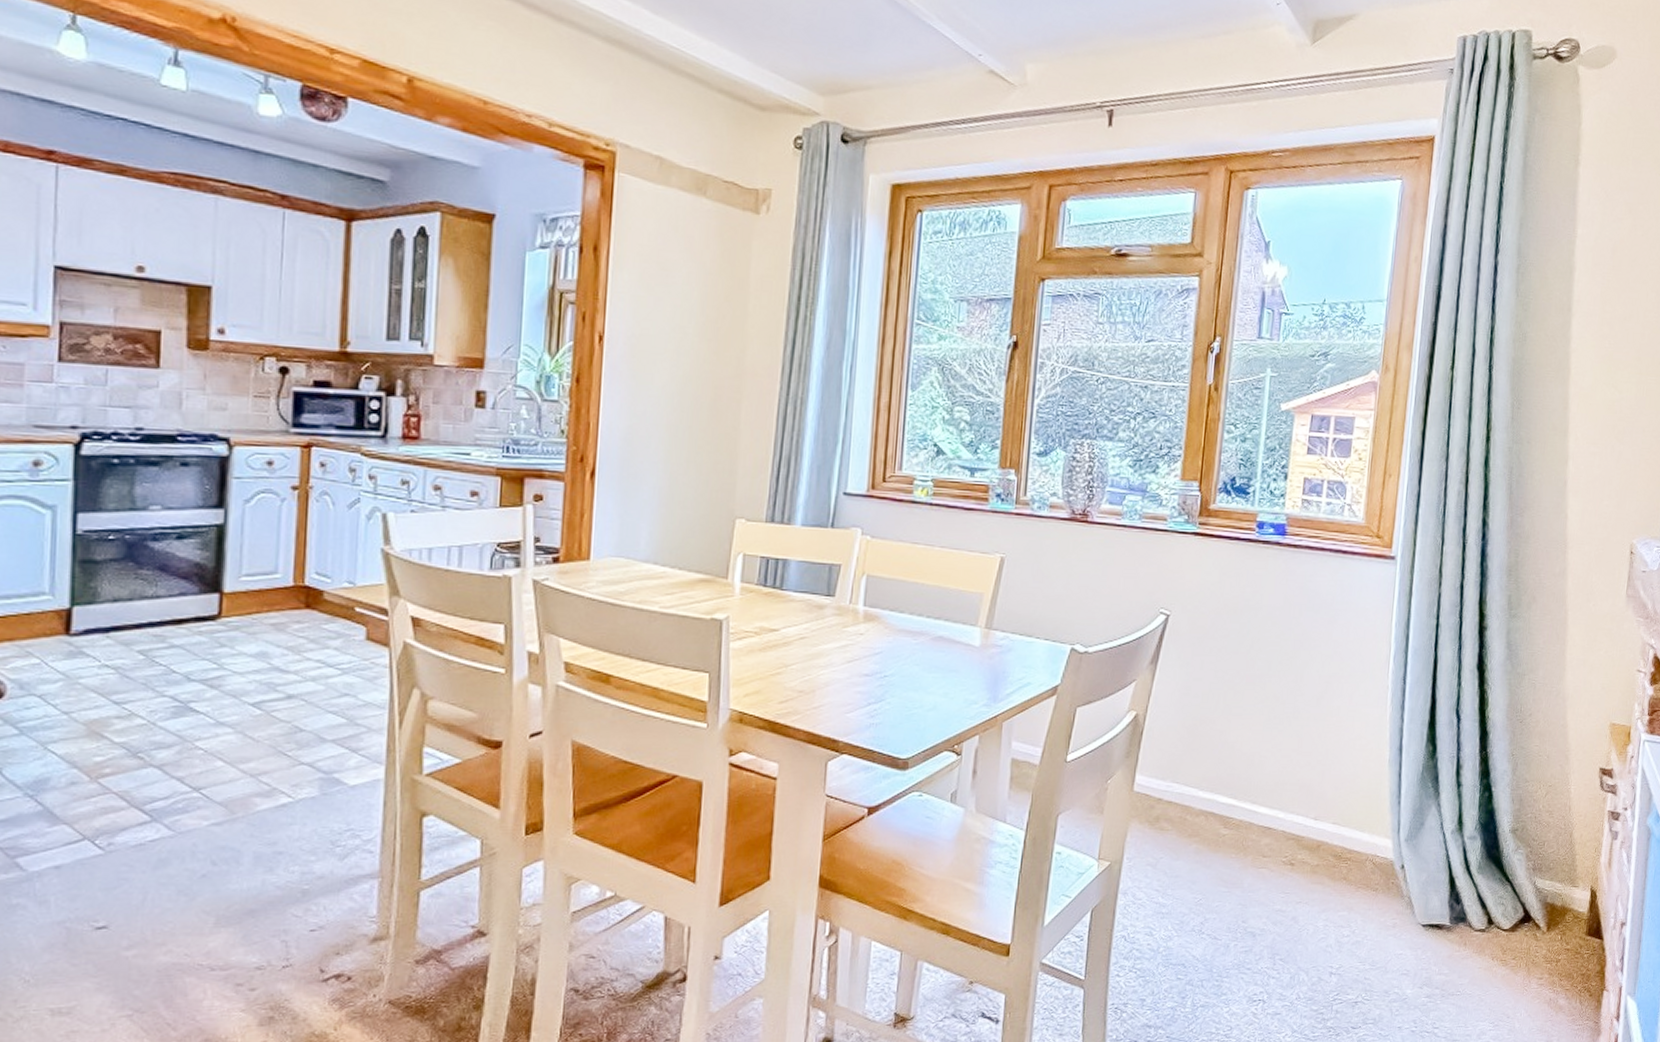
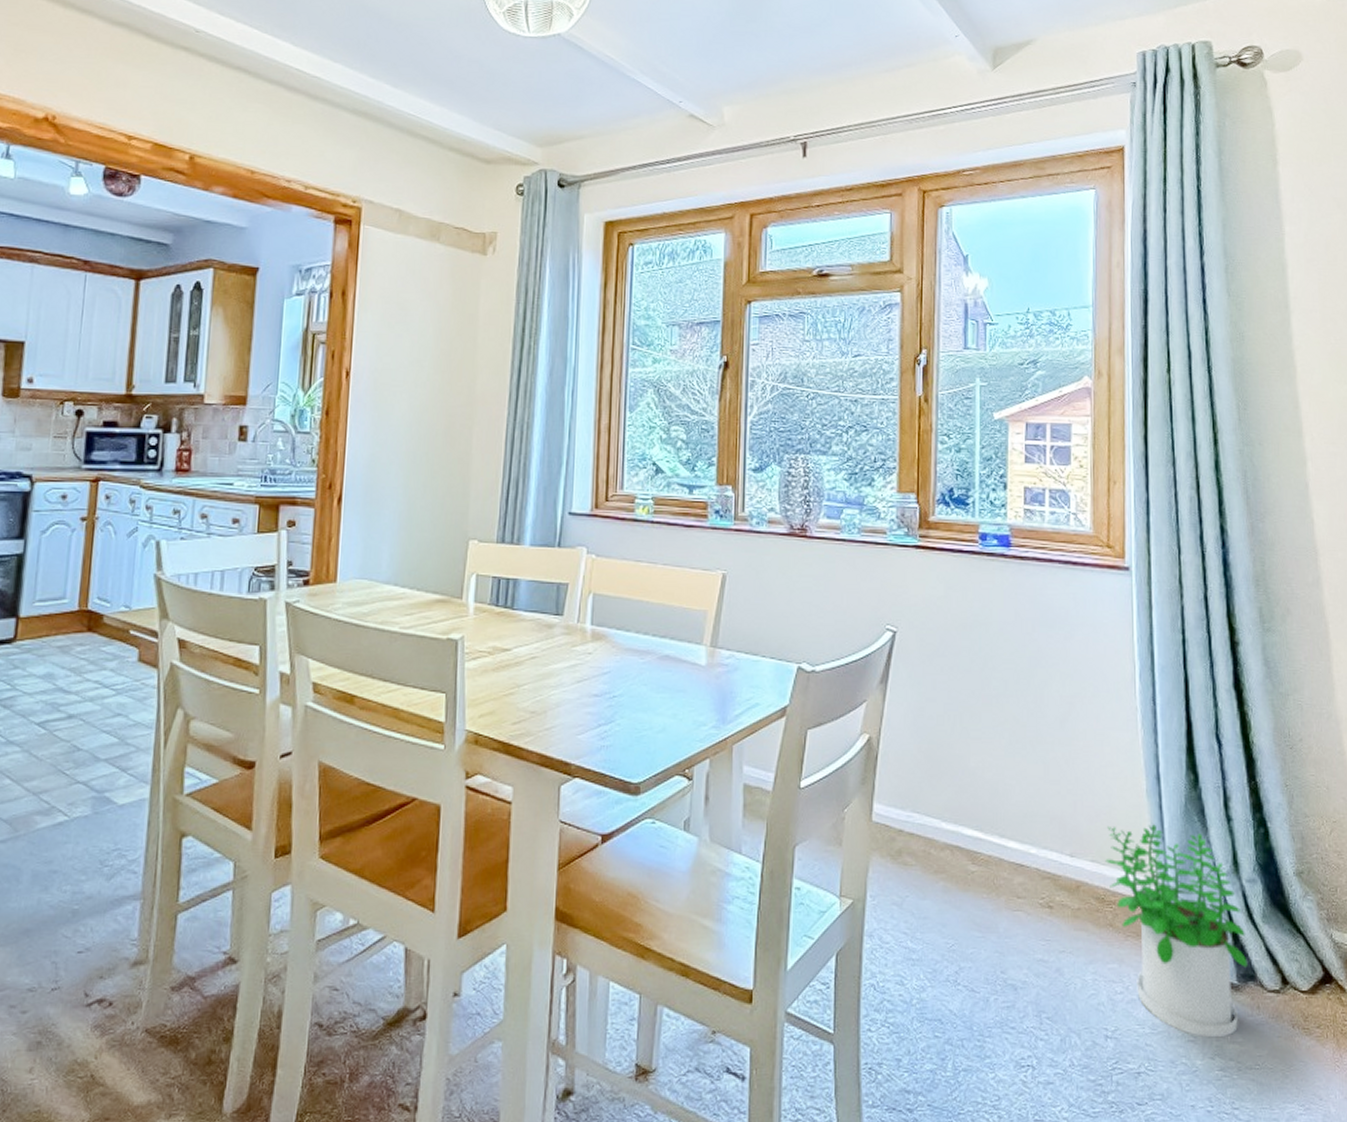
potted plant: none [1345,790,1462,971] -> present [1105,824,1247,1038]

